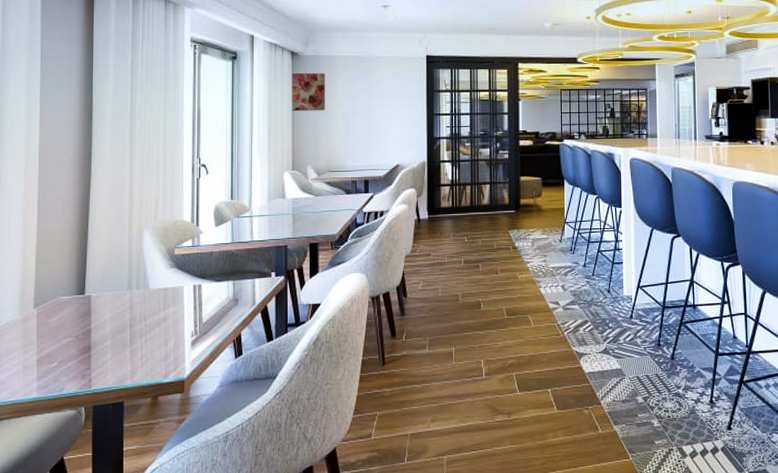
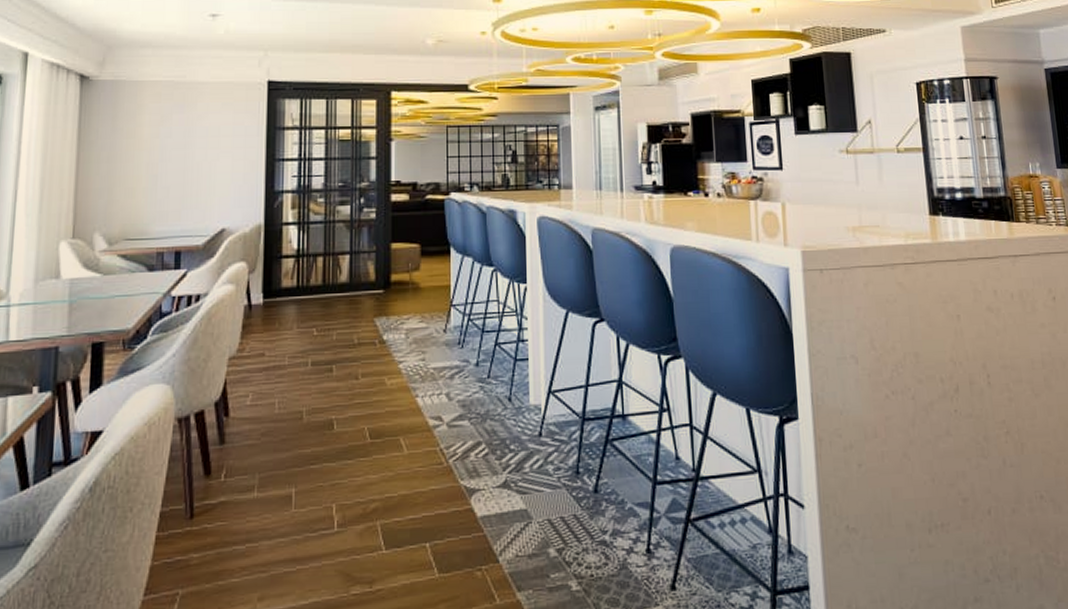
wall art: present [291,72,325,112] -> none [76,103,126,157]

